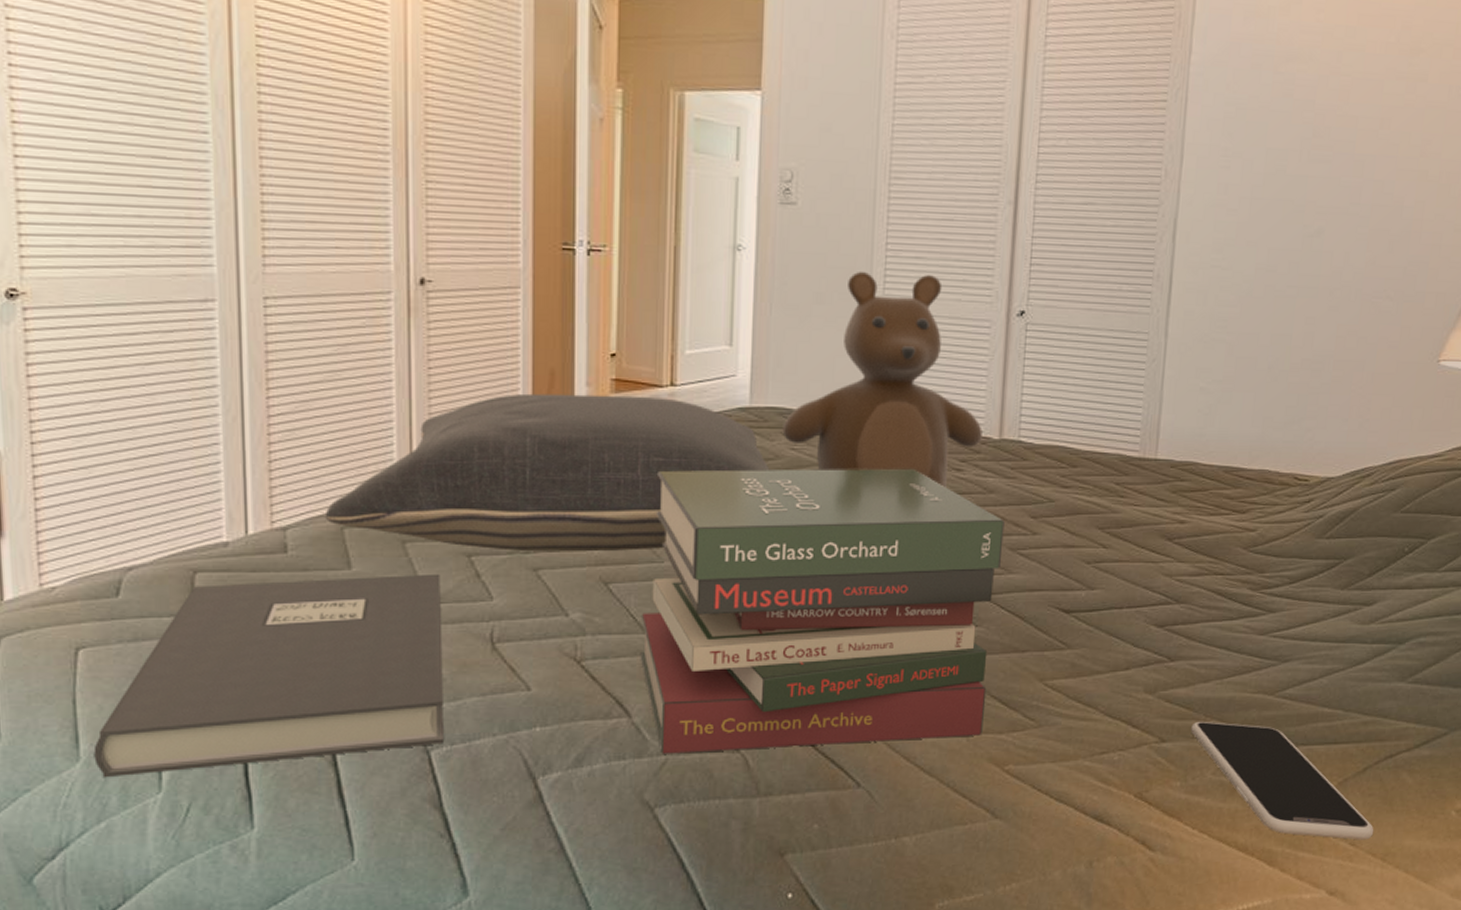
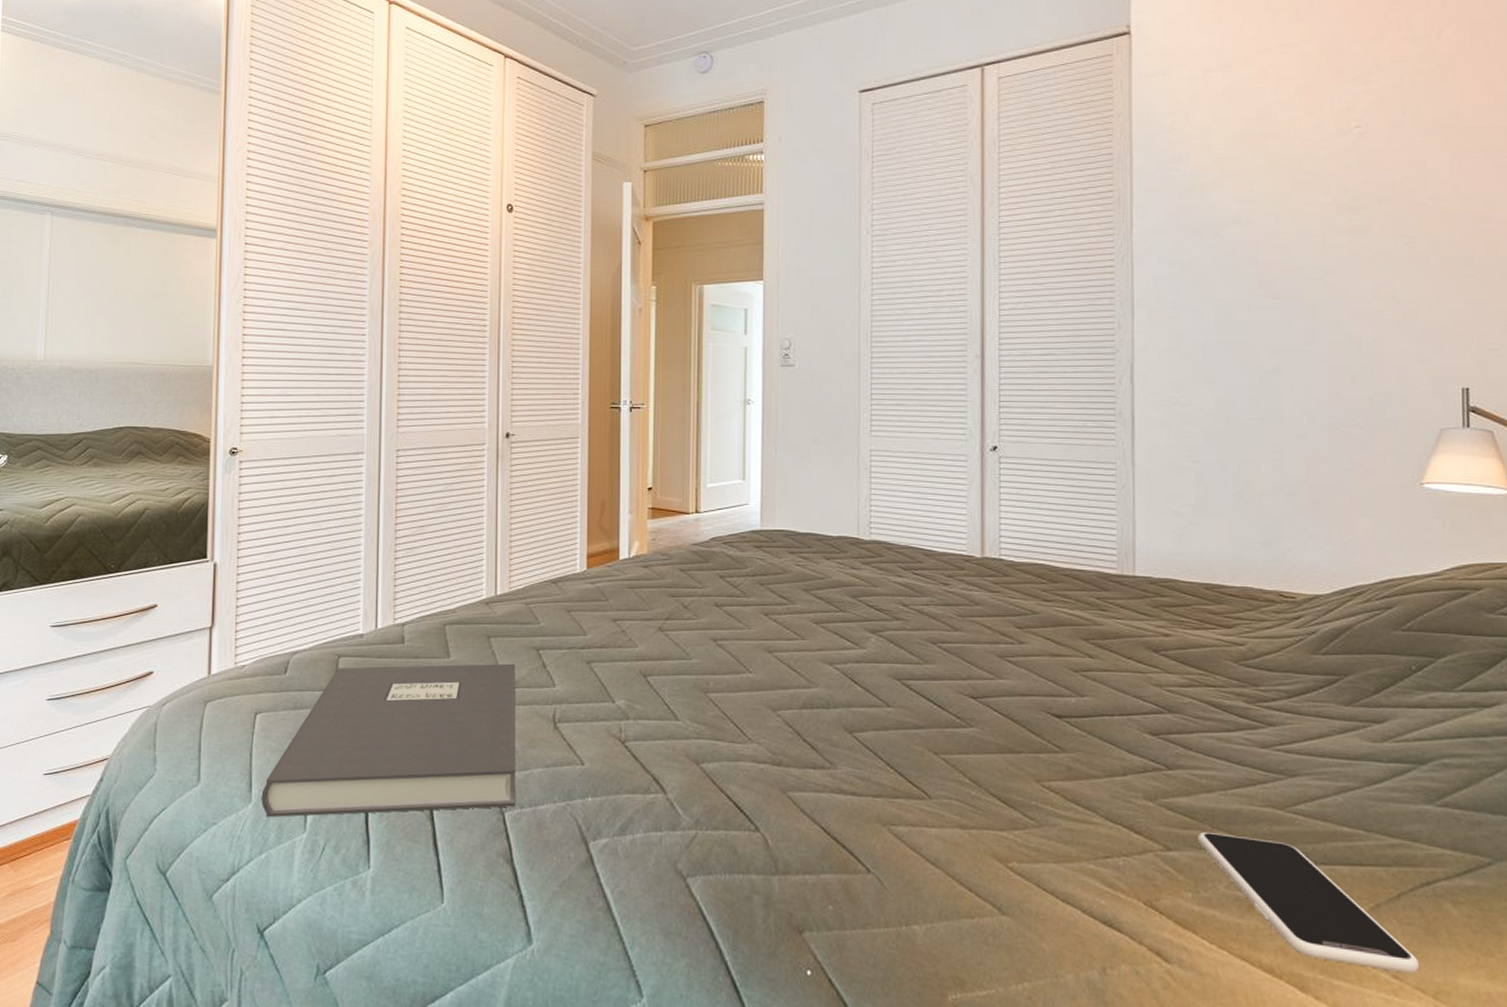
pillow: present [326,393,770,551] -> none [433,519,779,649]
books: present [640,468,1005,754] -> none [673,582,992,832]
teddy bear: present [782,271,984,488] -> none [788,417,967,600]

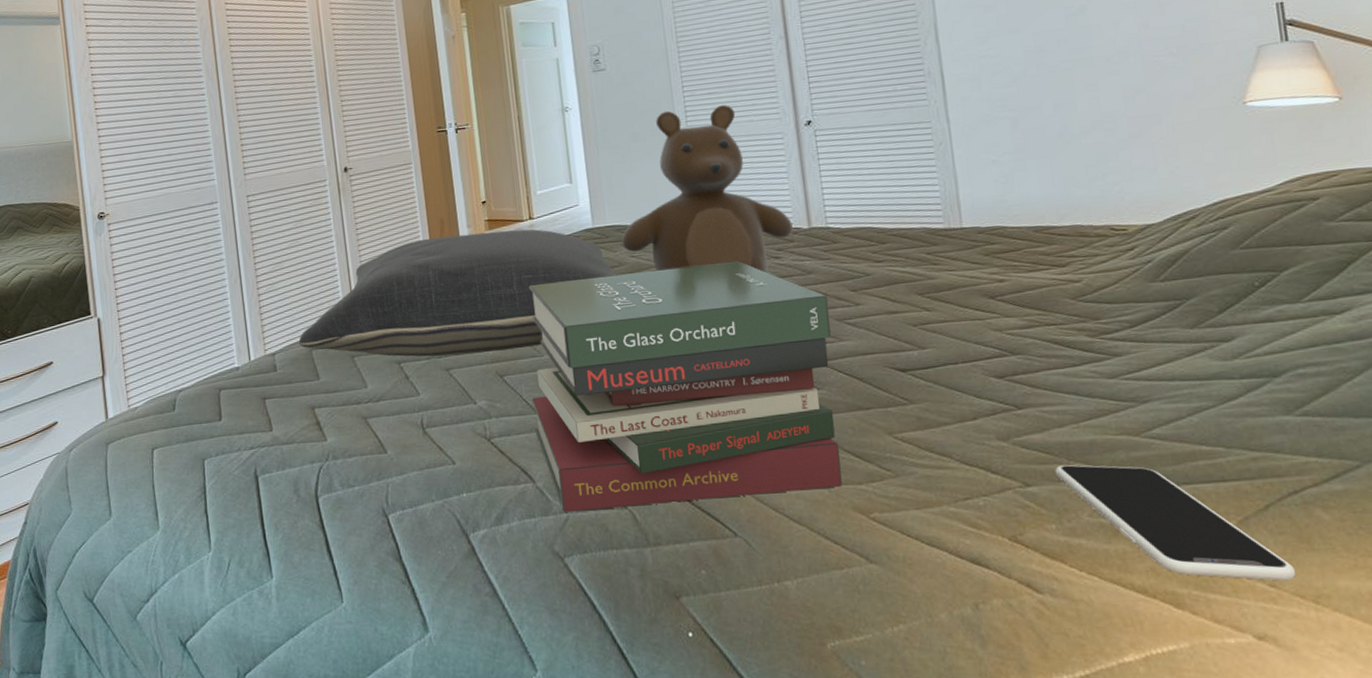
book: present [261,663,516,818] -> none [167,378,397,542]
pillow: none [433,519,779,649] -> present [299,229,617,357]
books: none [673,582,992,832] -> present [528,260,843,512]
teddy bear: none [788,417,967,600] -> present [621,105,794,274]

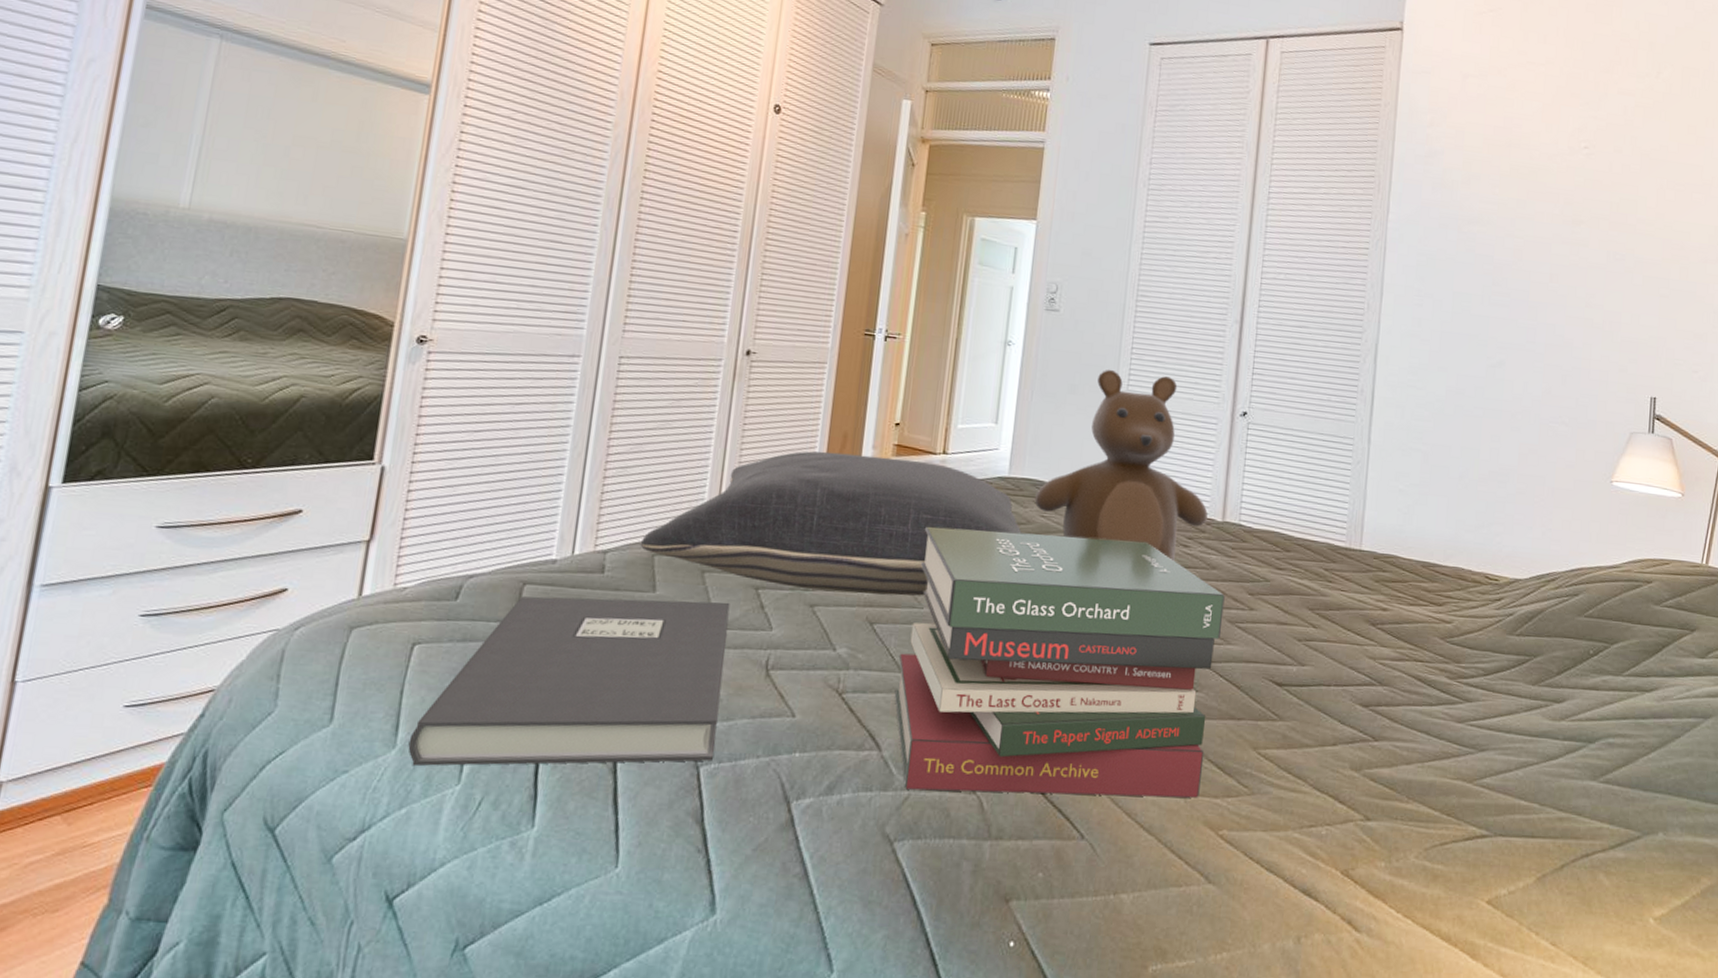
book: none [167,378,397,542] -> present [408,596,730,767]
smartphone: present [1055,464,1296,582] -> none [1394,802,1574,941]

